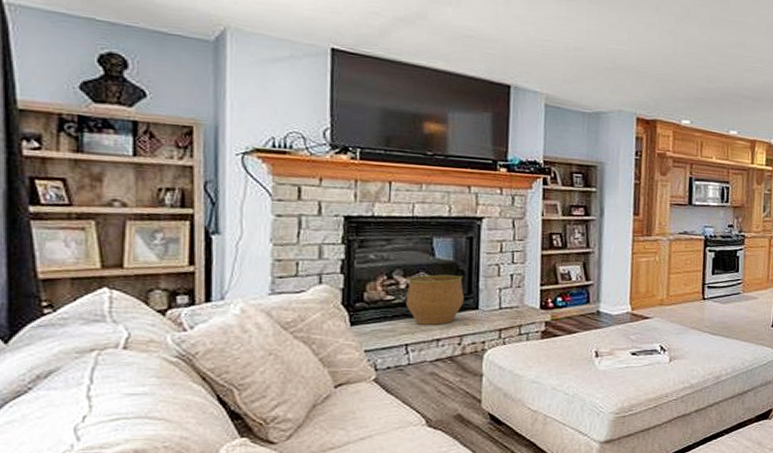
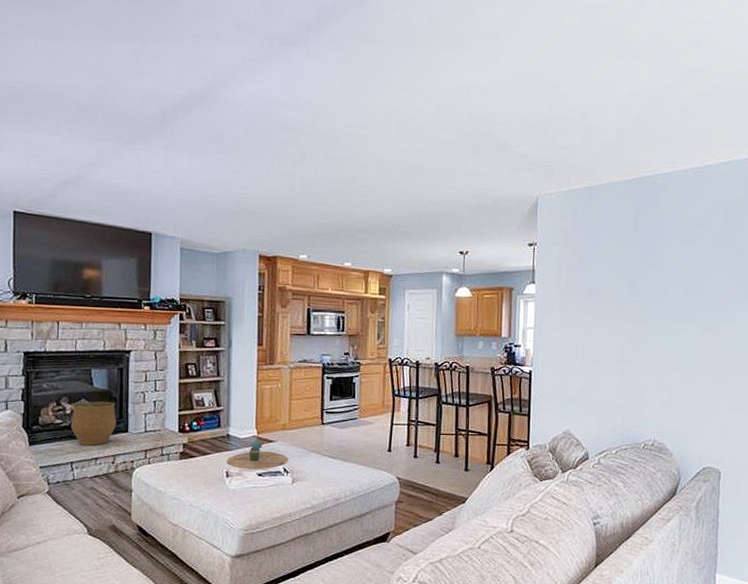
books: none [548,187,572,209] -> present [184,322,204,341]
decorative tray: none [596,316,666,349] -> present [226,439,289,470]

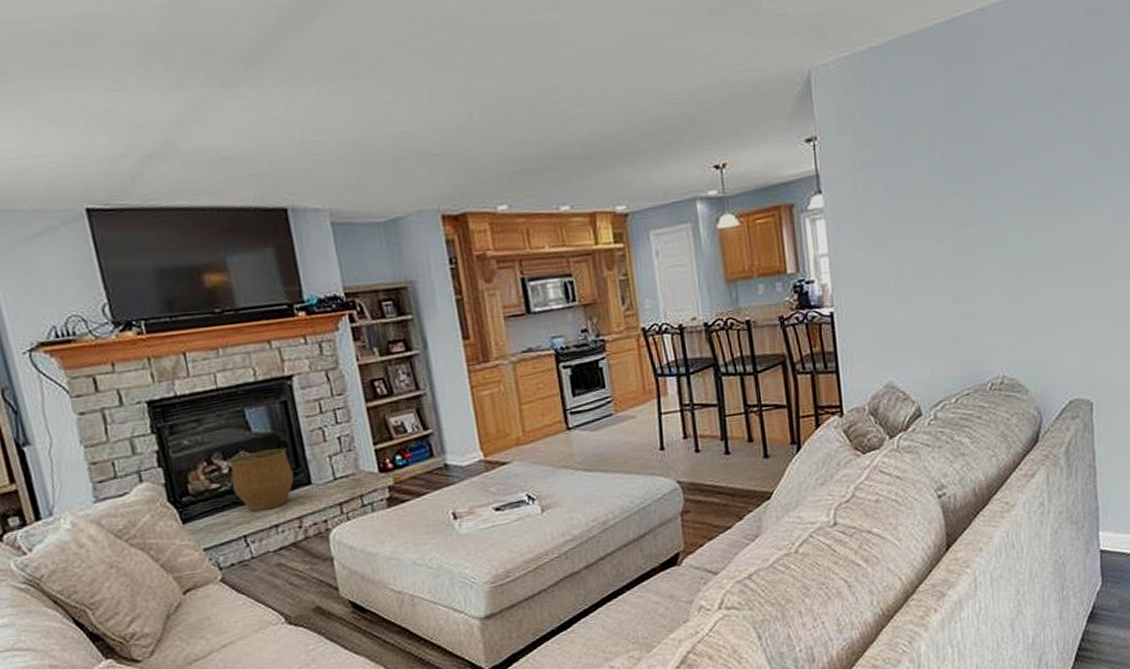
decorative tray: present [226,439,289,470] -> none [450,463,532,506]

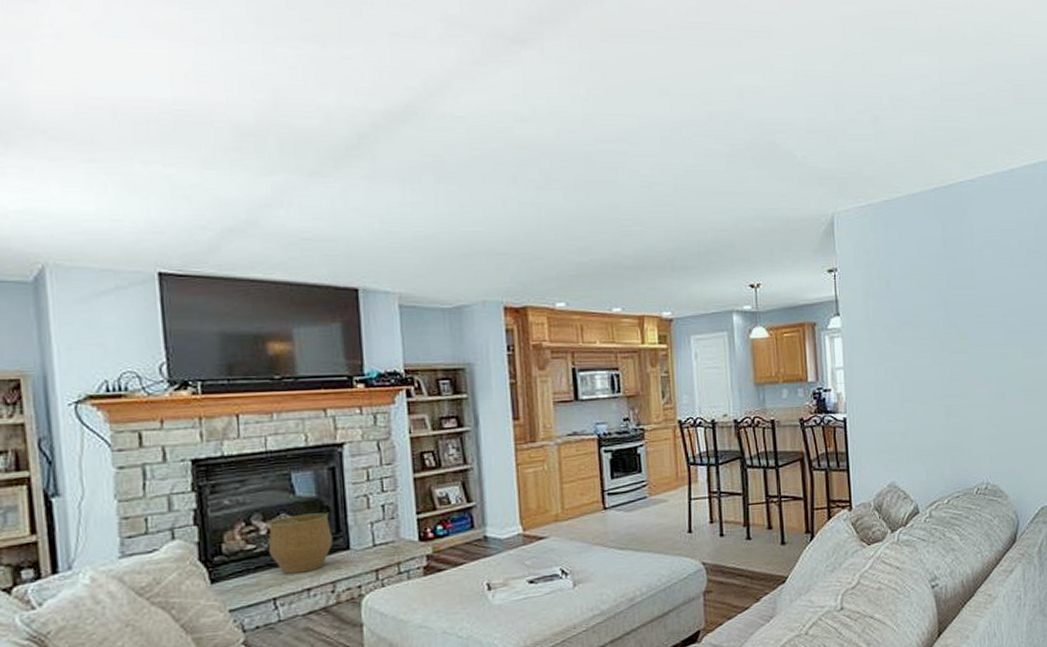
books: present [358,321,389,350] -> none [414,398,442,423]

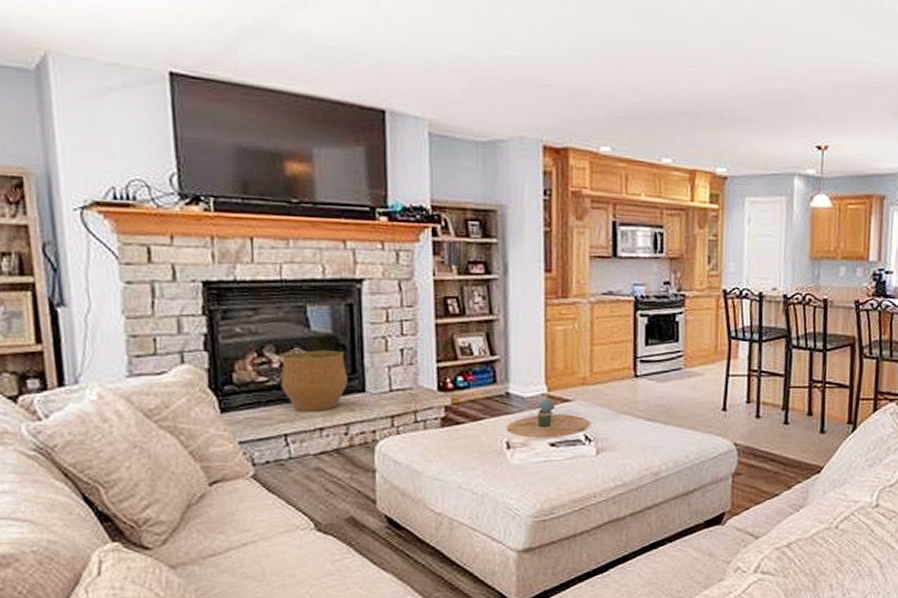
books: none [414,398,442,423] -> present [440,239,469,266]
decorative tray: none [486,537,566,578] -> present [506,398,591,438]

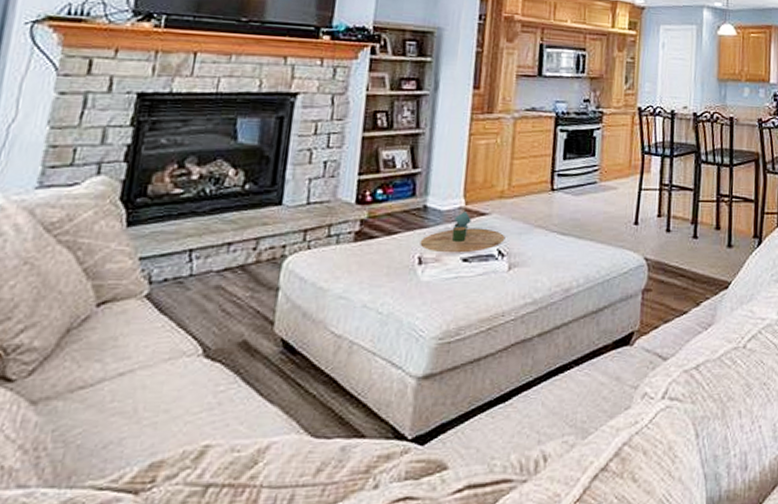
basket: present [280,350,349,413] -> none [195,162,268,226]
books: present [440,239,469,266] -> none [374,57,403,83]

